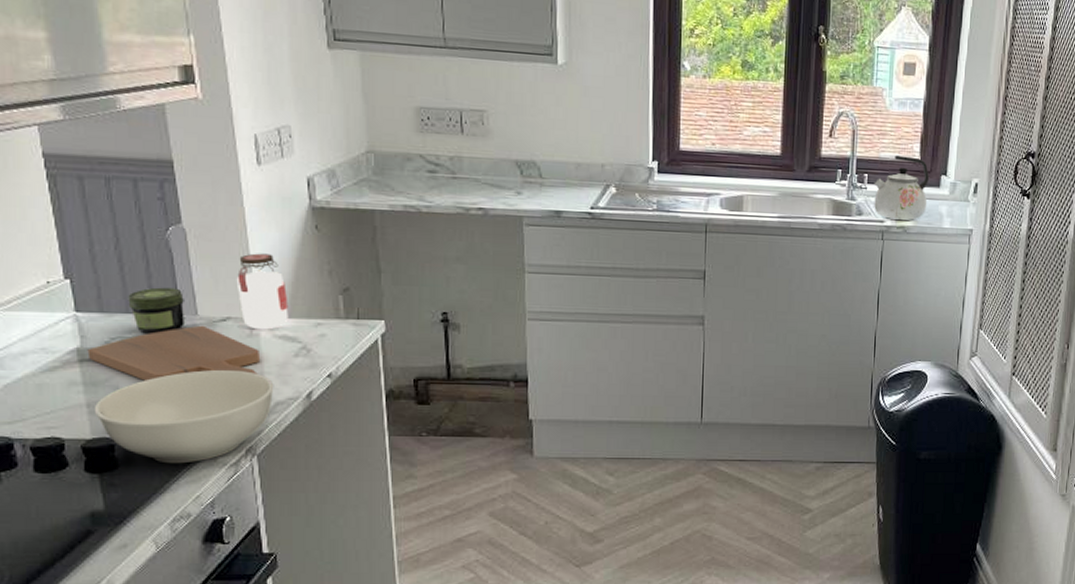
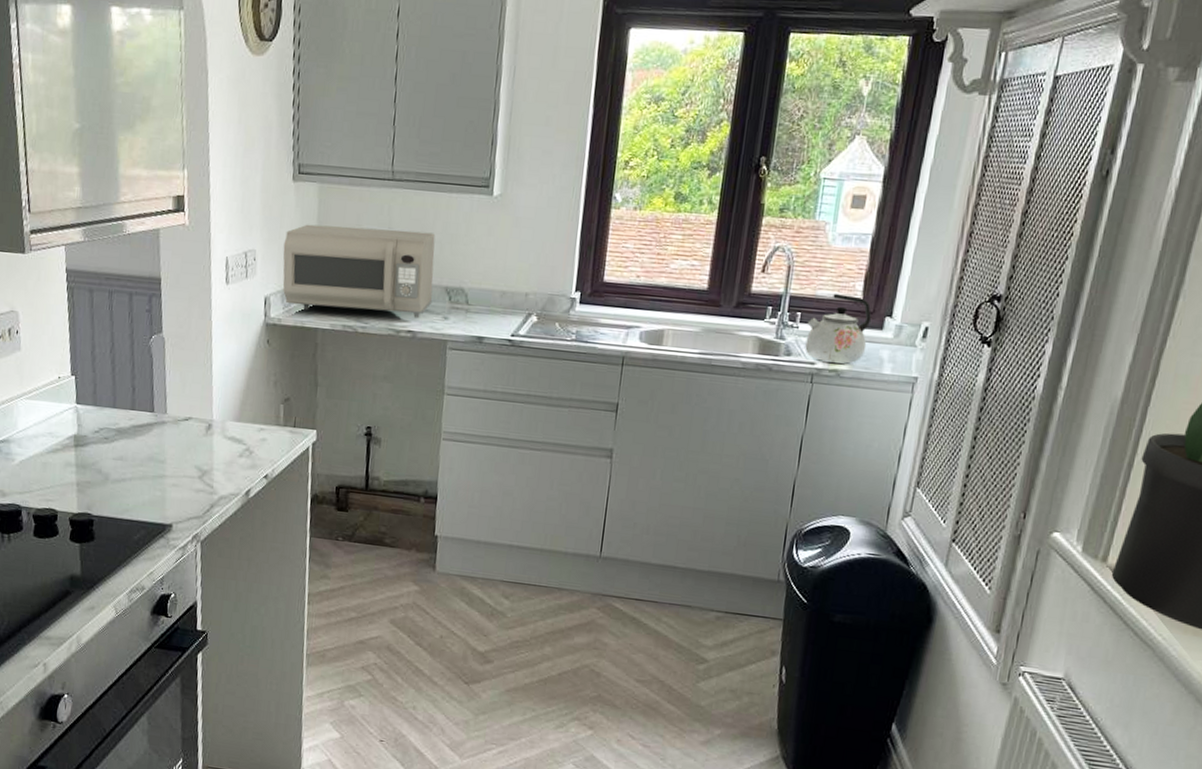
cutting board: present [87,325,261,381] -> none [81,422,212,470]
bowl: present [94,369,274,464] -> none [81,462,221,542]
jar: present [128,287,184,334] -> none [115,387,158,428]
jar: present [236,253,289,330] -> none [199,362,239,431]
microwave: none [324,96,503,195] -> present [282,224,436,319]

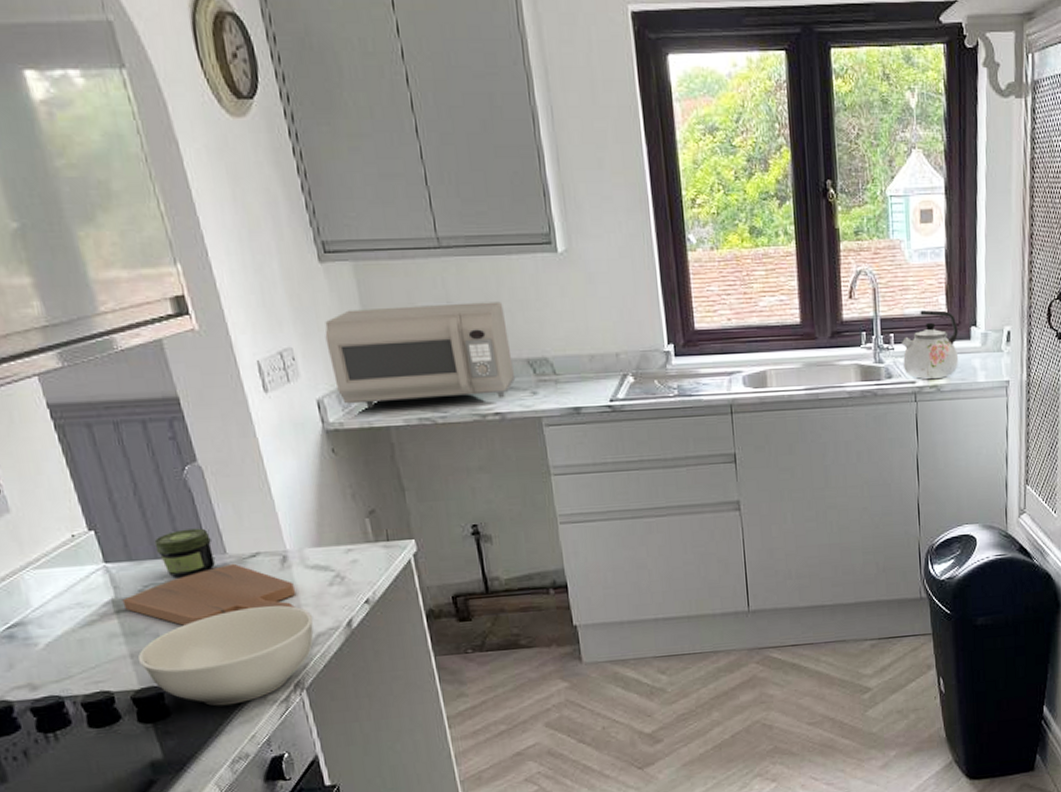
cutting board: none [81,422,212,470] -> present [122,563,297,626]
bowl: none [81,462,221,542] -> present [137,605,314,706]
jar: none [115,387,158,428] -> present [154,528,215,578]

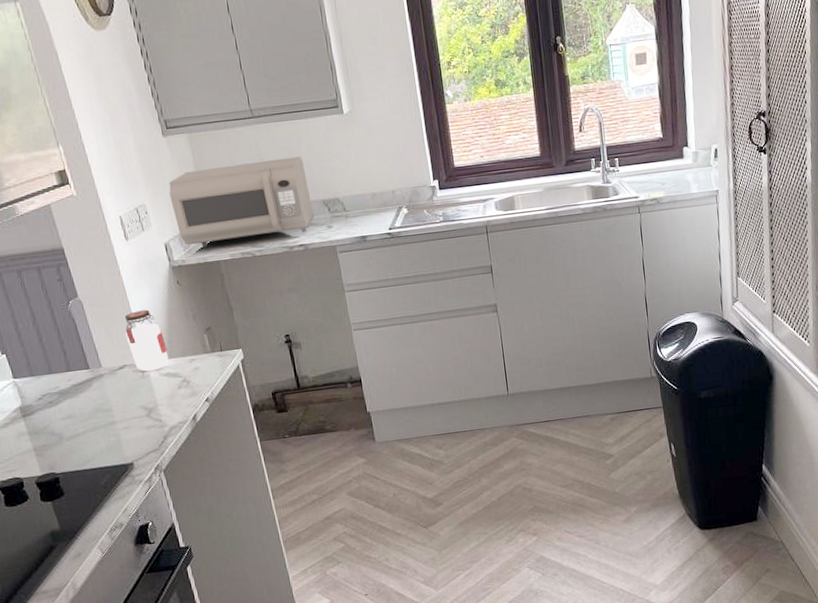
cutting board: present [122,563,297,626] -> none [27,374,154,425]
bowl: present [137,605,314,706] -> none [39,405,168,487]
jar: present [154,528,215,578] -> none [49,348,93,388]
jar: none [259,483,318,562] -> present [124,309,169,372]
kettle: present [901,310,959,380] -> none [624,136,675,194]

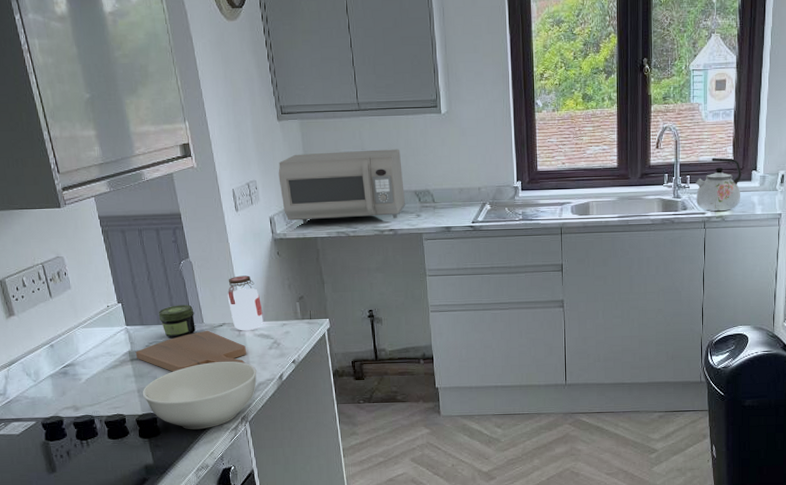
cutting board: none [27,374,154,425] -> present [135,330,247,372]
bowl: none [39,405,168,487] -> present [142,361,257,430]
jar: none [49,348,93,388] -> present [158,304,196,339]
kettle: none [624,136,675,194] -> present [695,158,741,212]

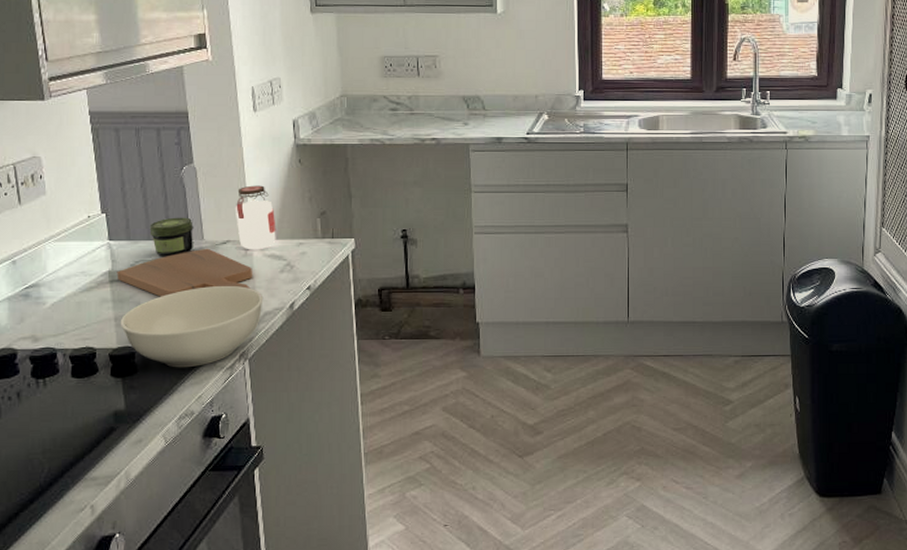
microwave: present [278,149,406,224] -> none [307,49,452,129]
kettle: present [695,158,741,212] -> none [776,73,826,131]

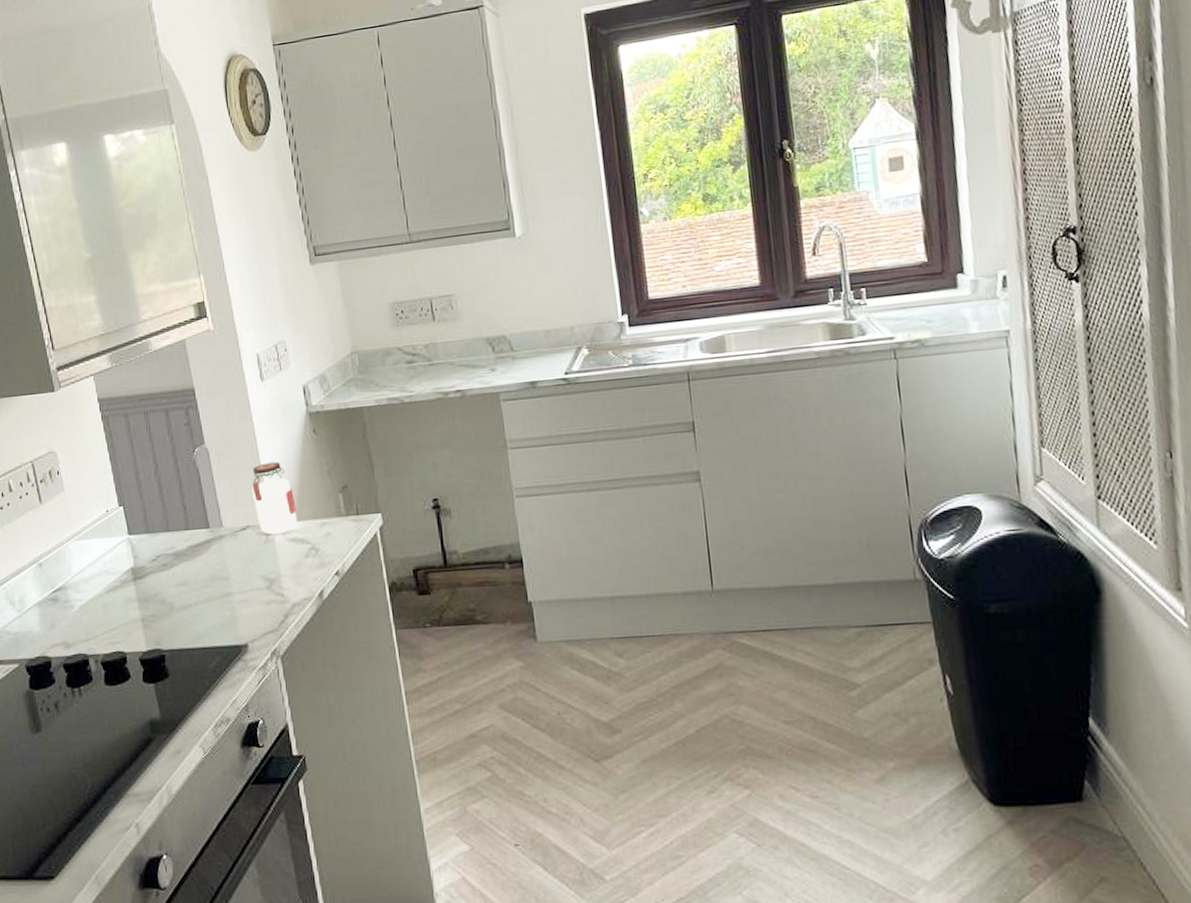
cutting board: present [117,248,253,297] -> none [139,536,277,593]
bowl: present [120,285,264,368] -> none [147,575,291,670]
jar: present [149,217,193,257] -> none [167,503,213,549]

